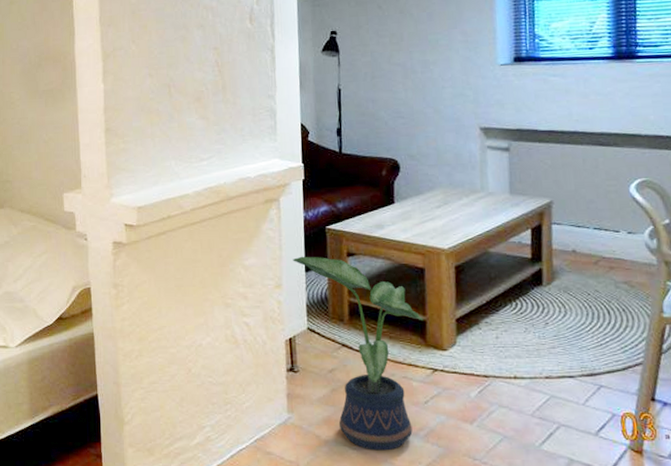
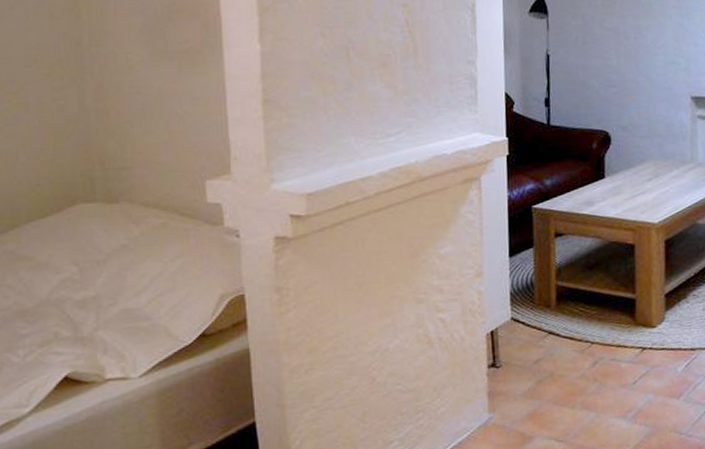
potted plant: present [292,256,424,451] -> none [495,239,633,440]

